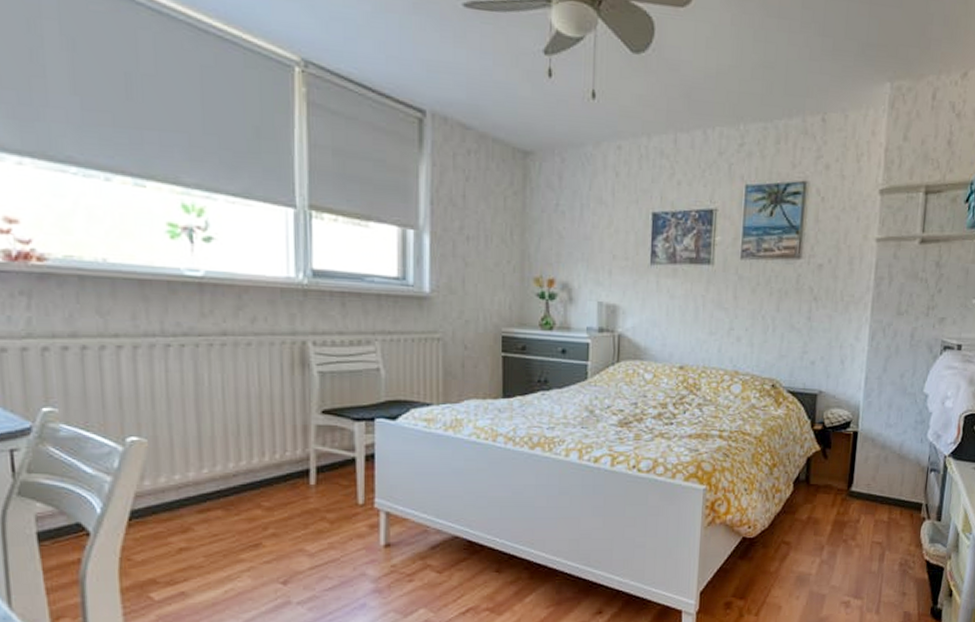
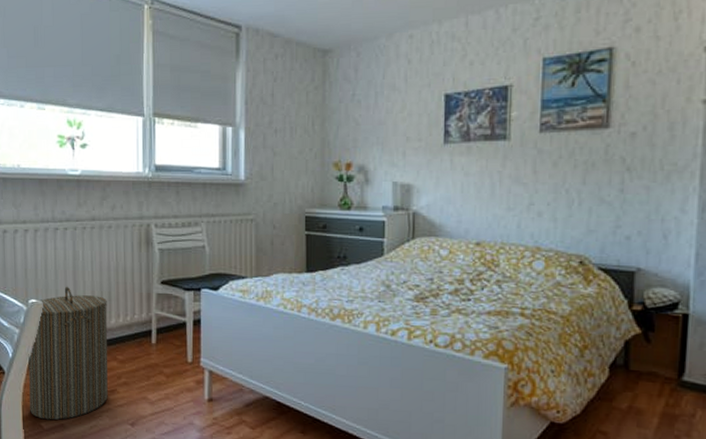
laundry hamper: none [127,419,250,589] -> present [28,286,108,420]

